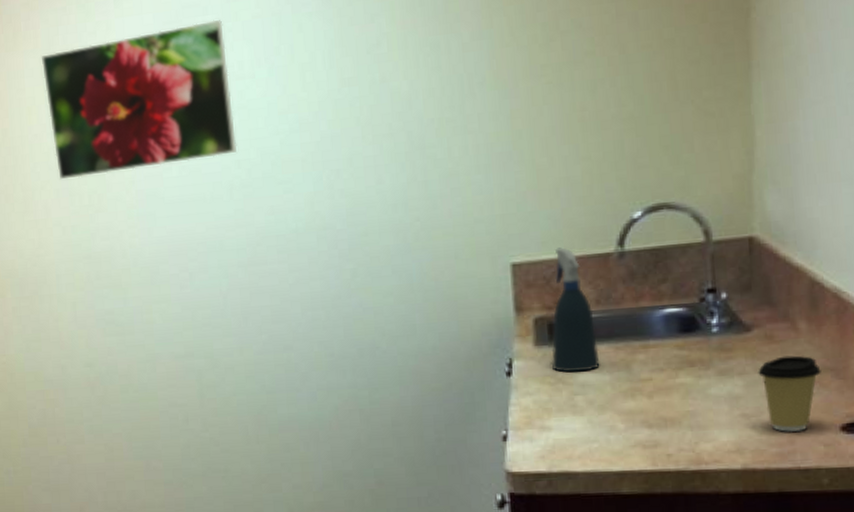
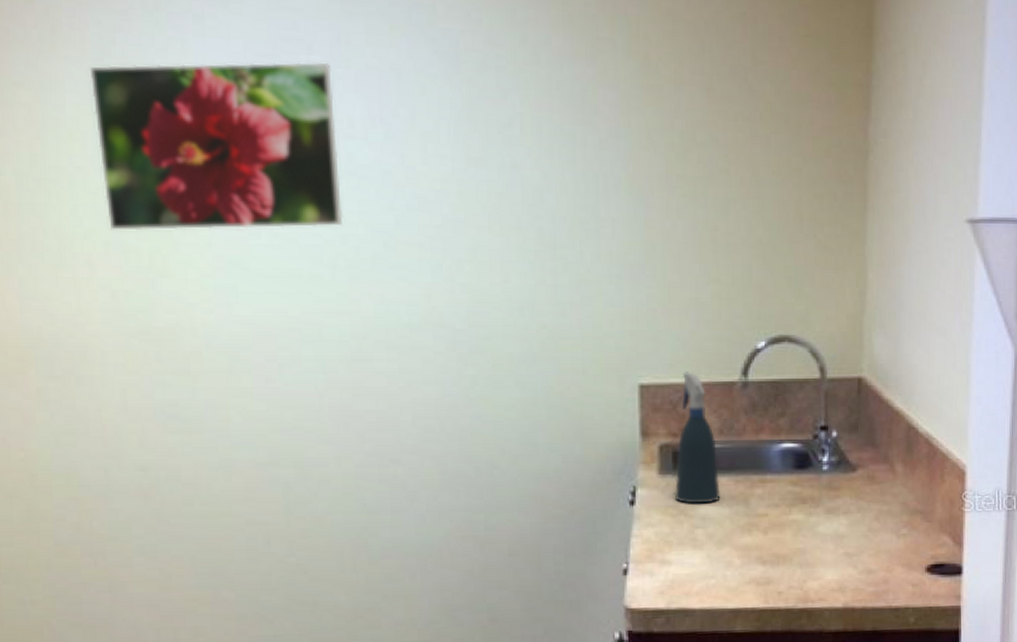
coffee cup: present [758,355,821,433] -> none [860,497,913,573]

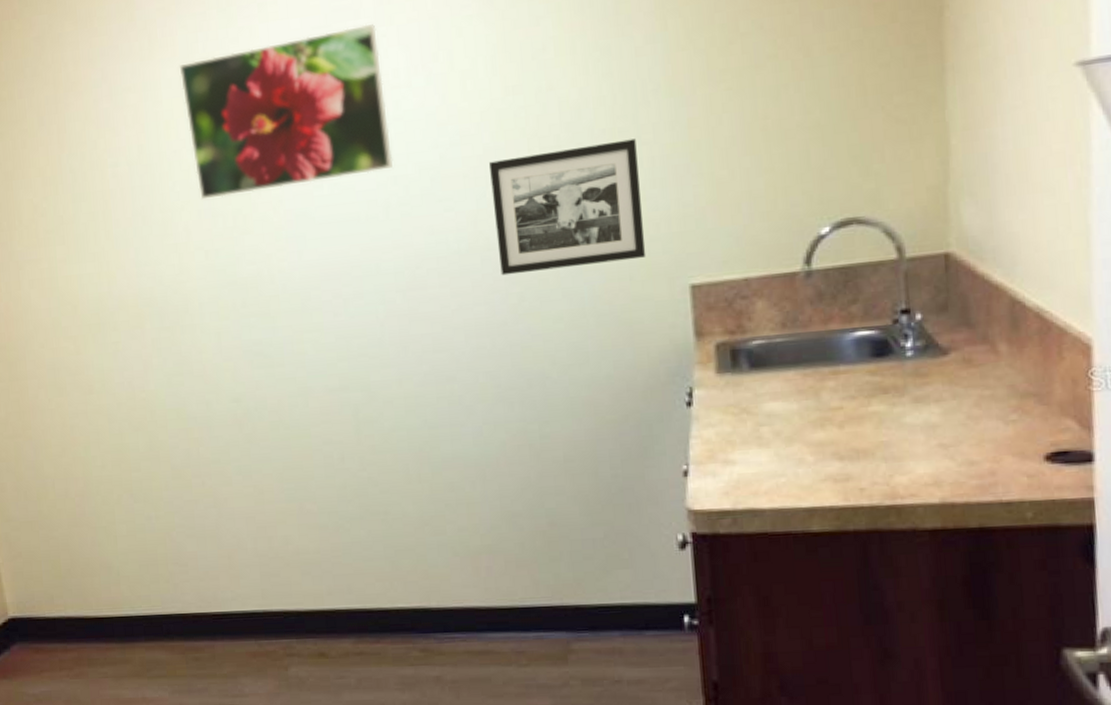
picture frame: none [448,231,599,356] -> present [489,138,647,276]
spray bottle: present [674,372,721,504] -> none [734,266,787,402]

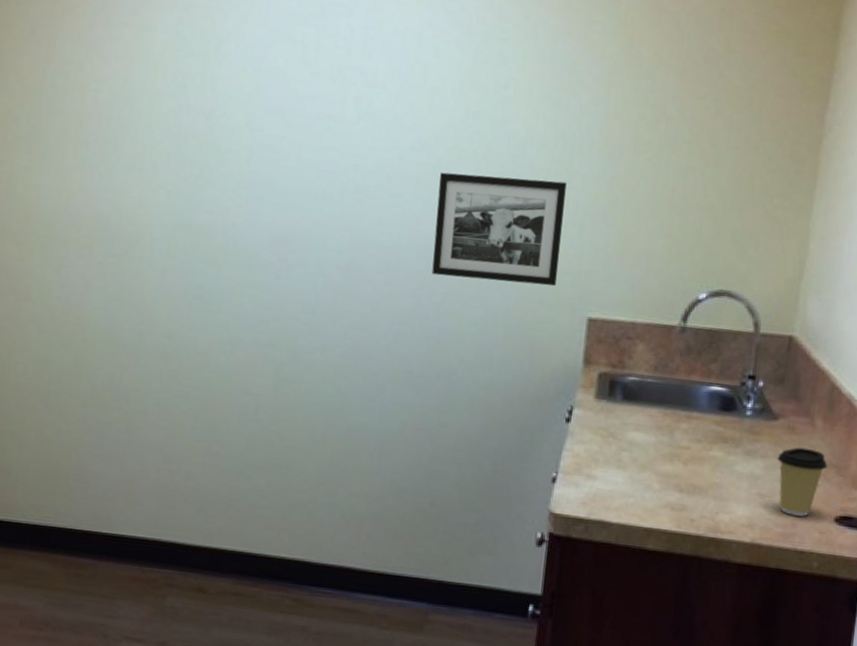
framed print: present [179,23,393,200] -> none [173,14,366,157]
coffee cup: none [956,380,1024,464] -> present [777,447,827,517]

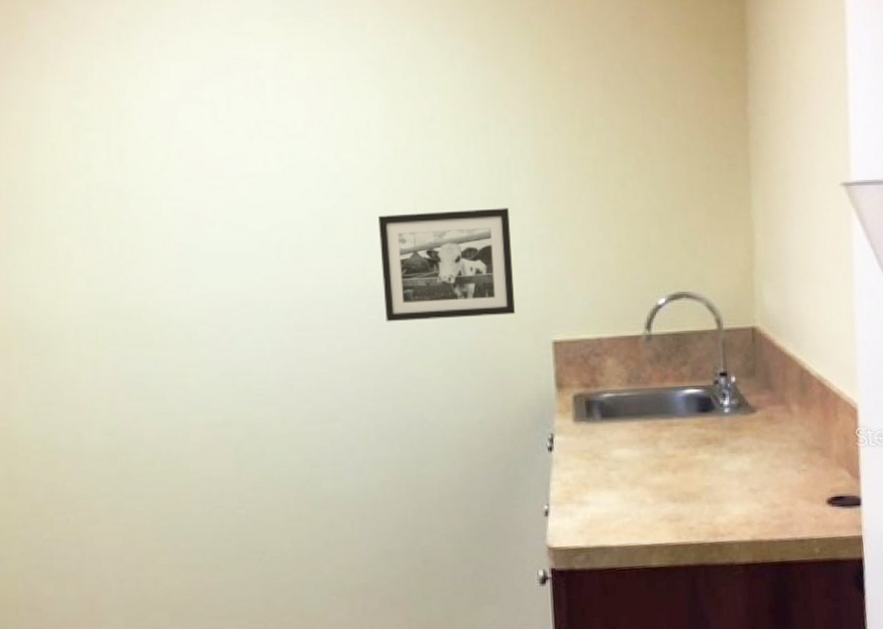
coffee cup: present [777,447,827,517] -> none [762,435,811,506]

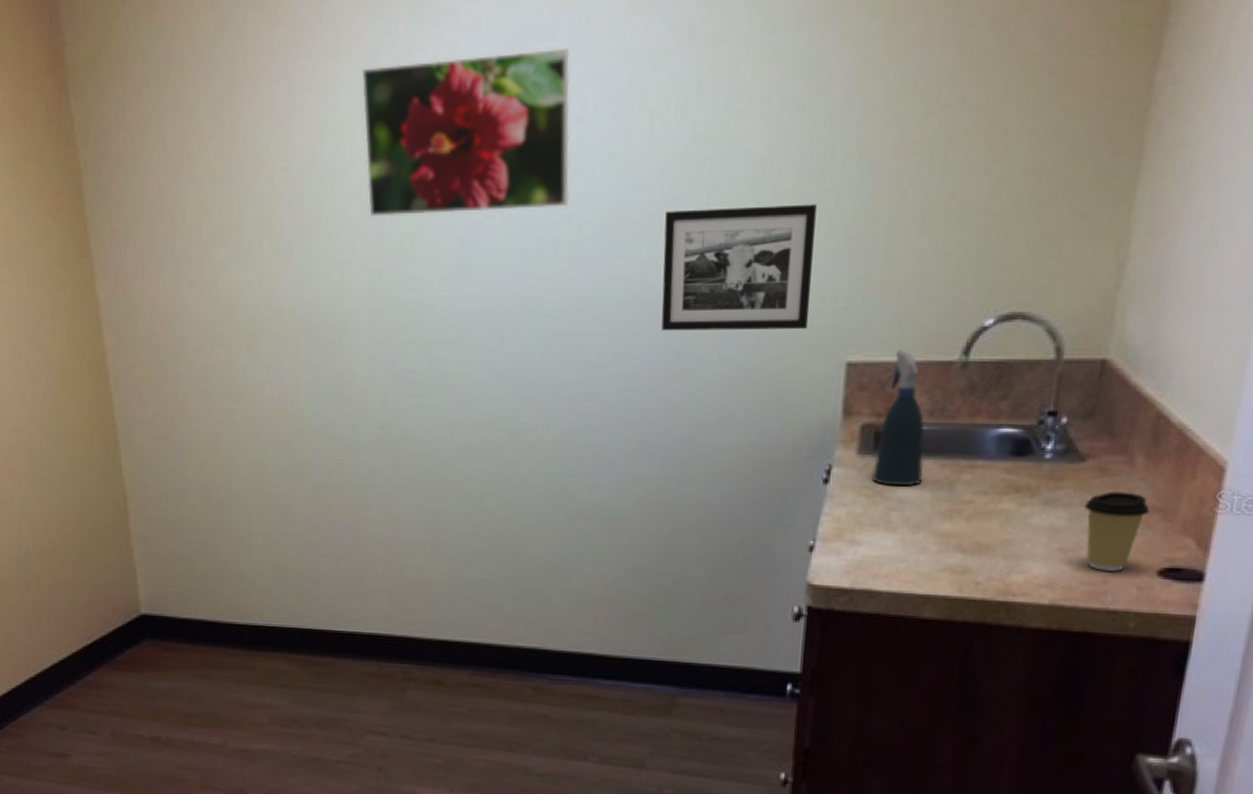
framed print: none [71,76,287,225] -> present [362,47,570,217]
spray bottle: none [588,328,632,448] -> present [871,350,925,487]
coffee cup: none [762,435,811,506] -> present [1084,491,1150,572]

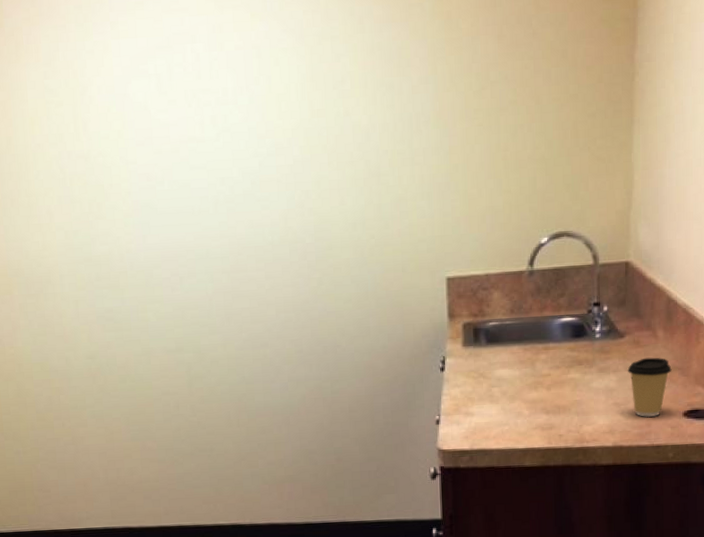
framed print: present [362,47,570,217] -> none [42,48,222,188]
picture frame: present [661,204,817,331] -> none [298,159,415,264]
spray bottle: present [871,350,925,487] -> none [475,265,512,369]

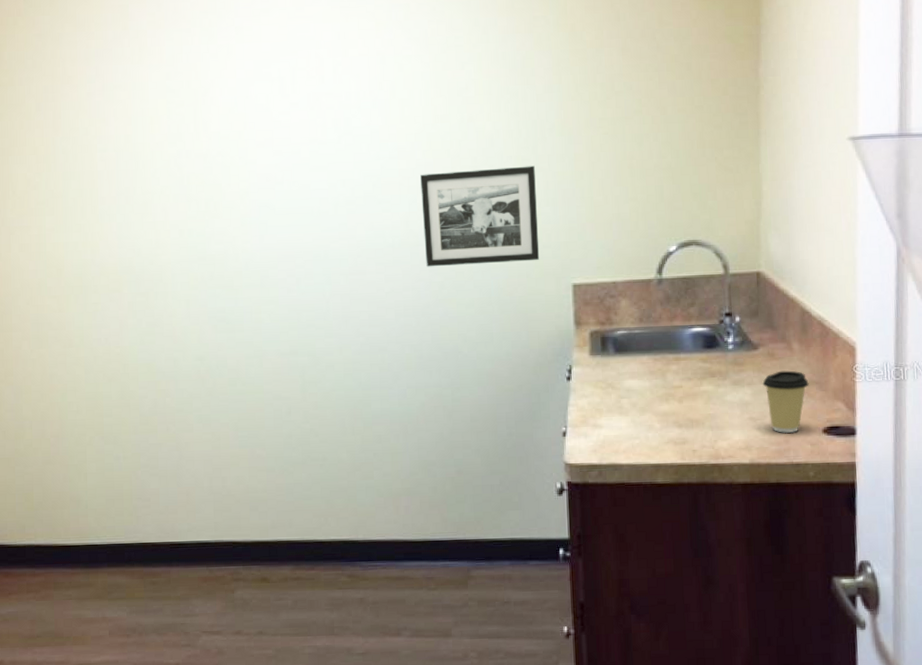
picture frame: none [298,159,415,264] -> present [420,166,540,267]

